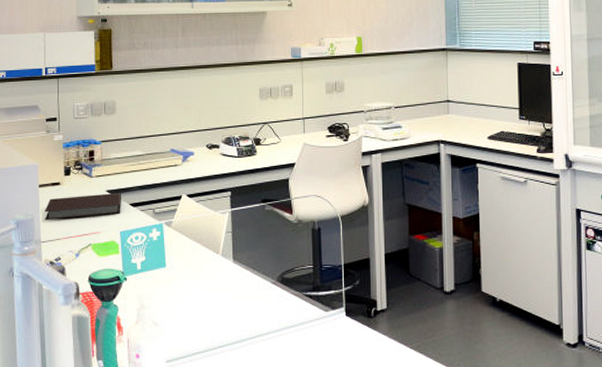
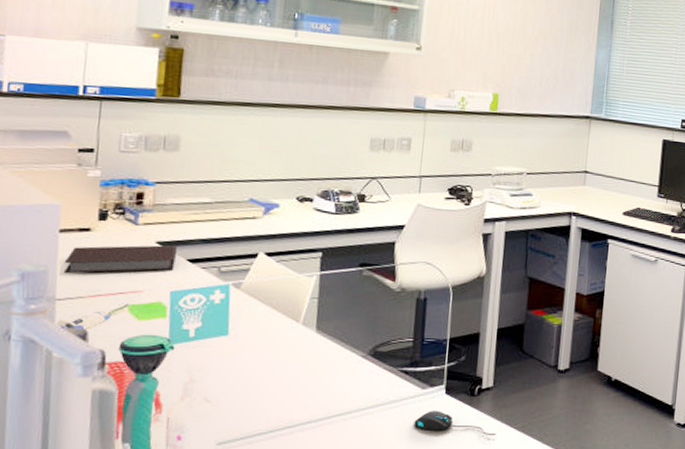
mouse: none [322,332,395,355] -> present [414,411,496,435]

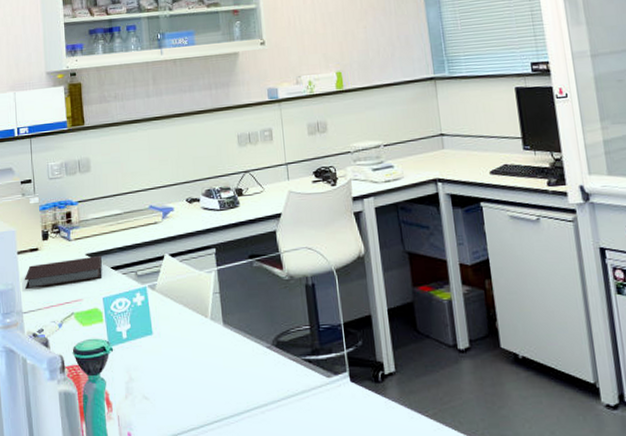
mouse: present [414,411,496,435] -> none [326,400,409,425]

